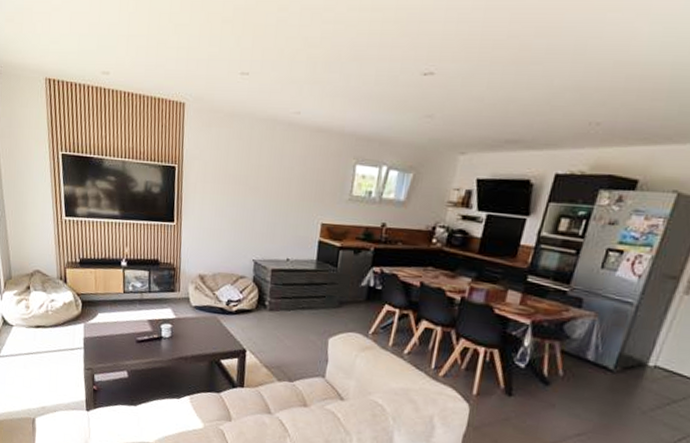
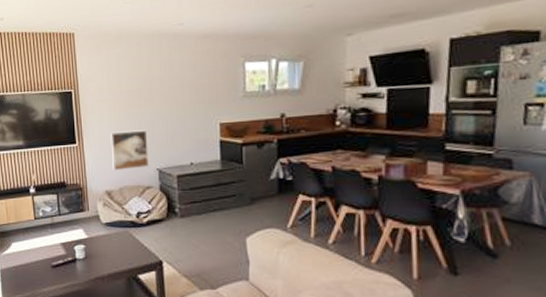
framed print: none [208,216,248,257] -> present [110,130,149,170]

